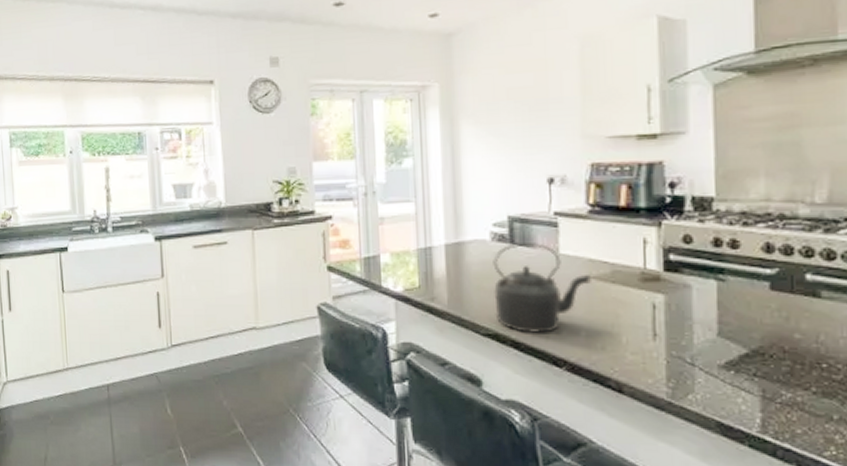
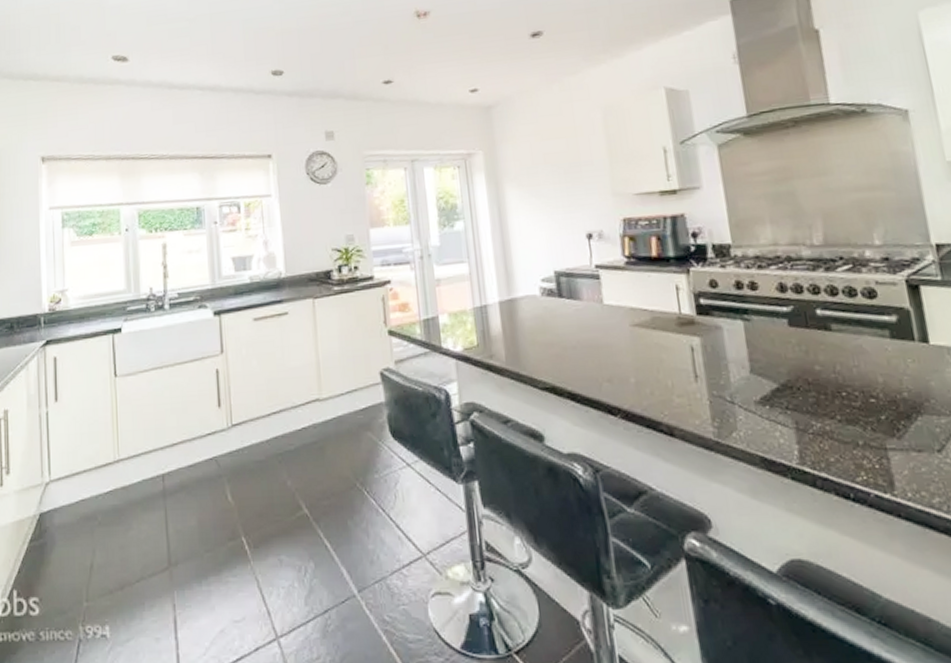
kettle: present [493,243,591,333] -> none [544,295,634,384]

